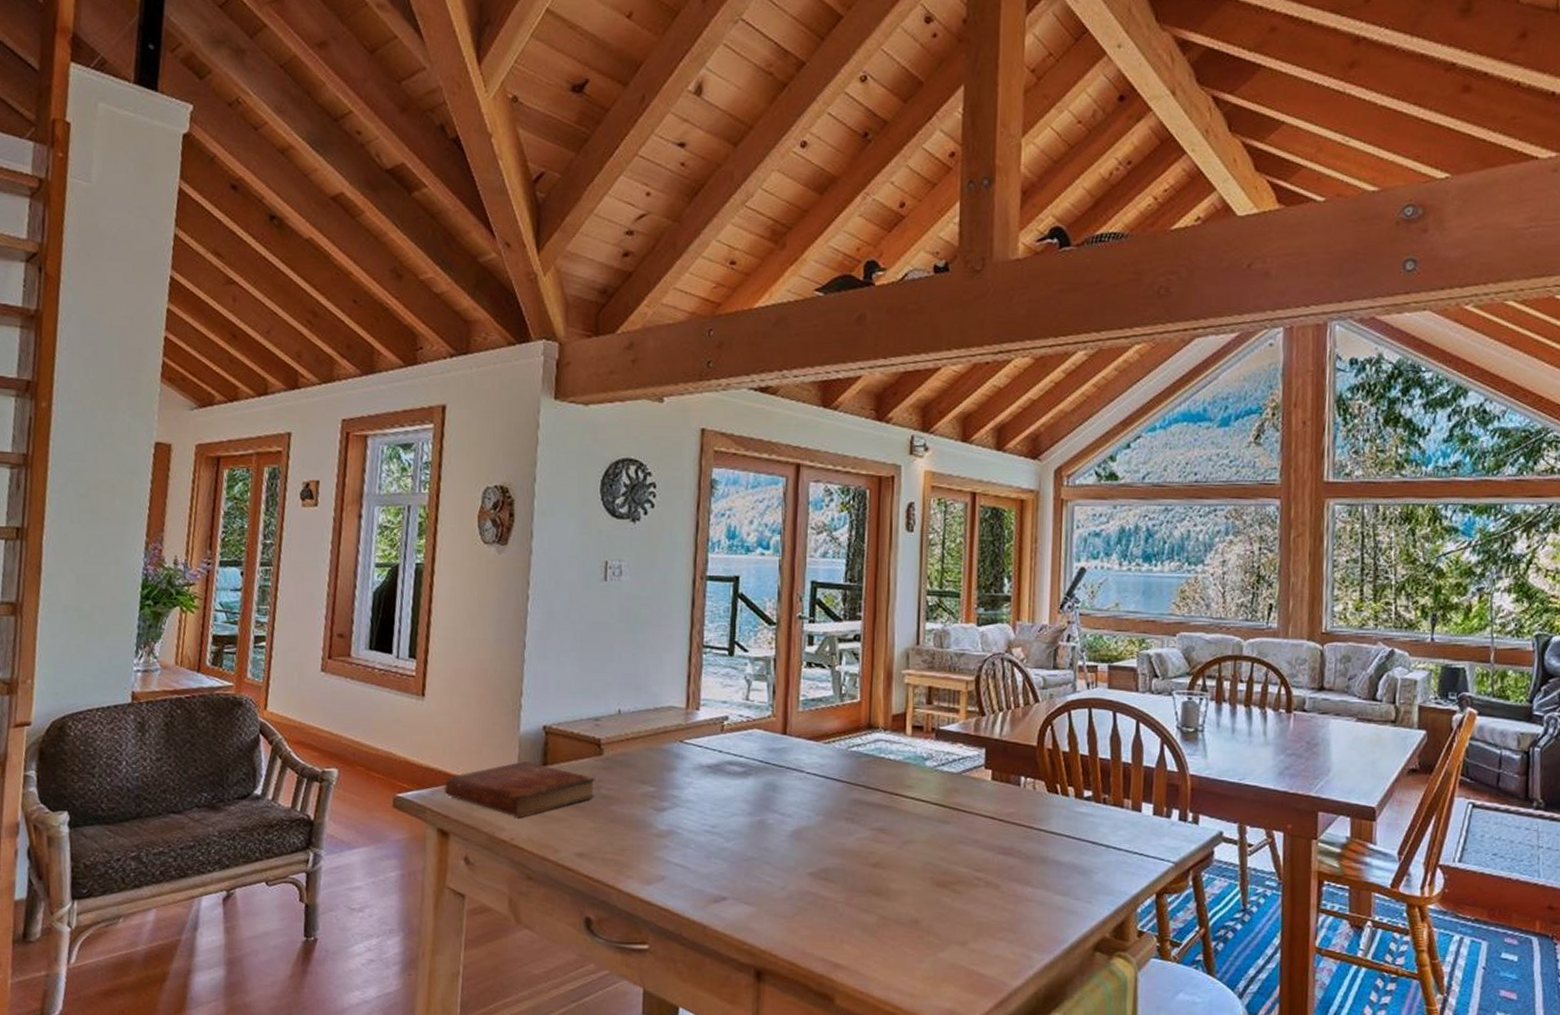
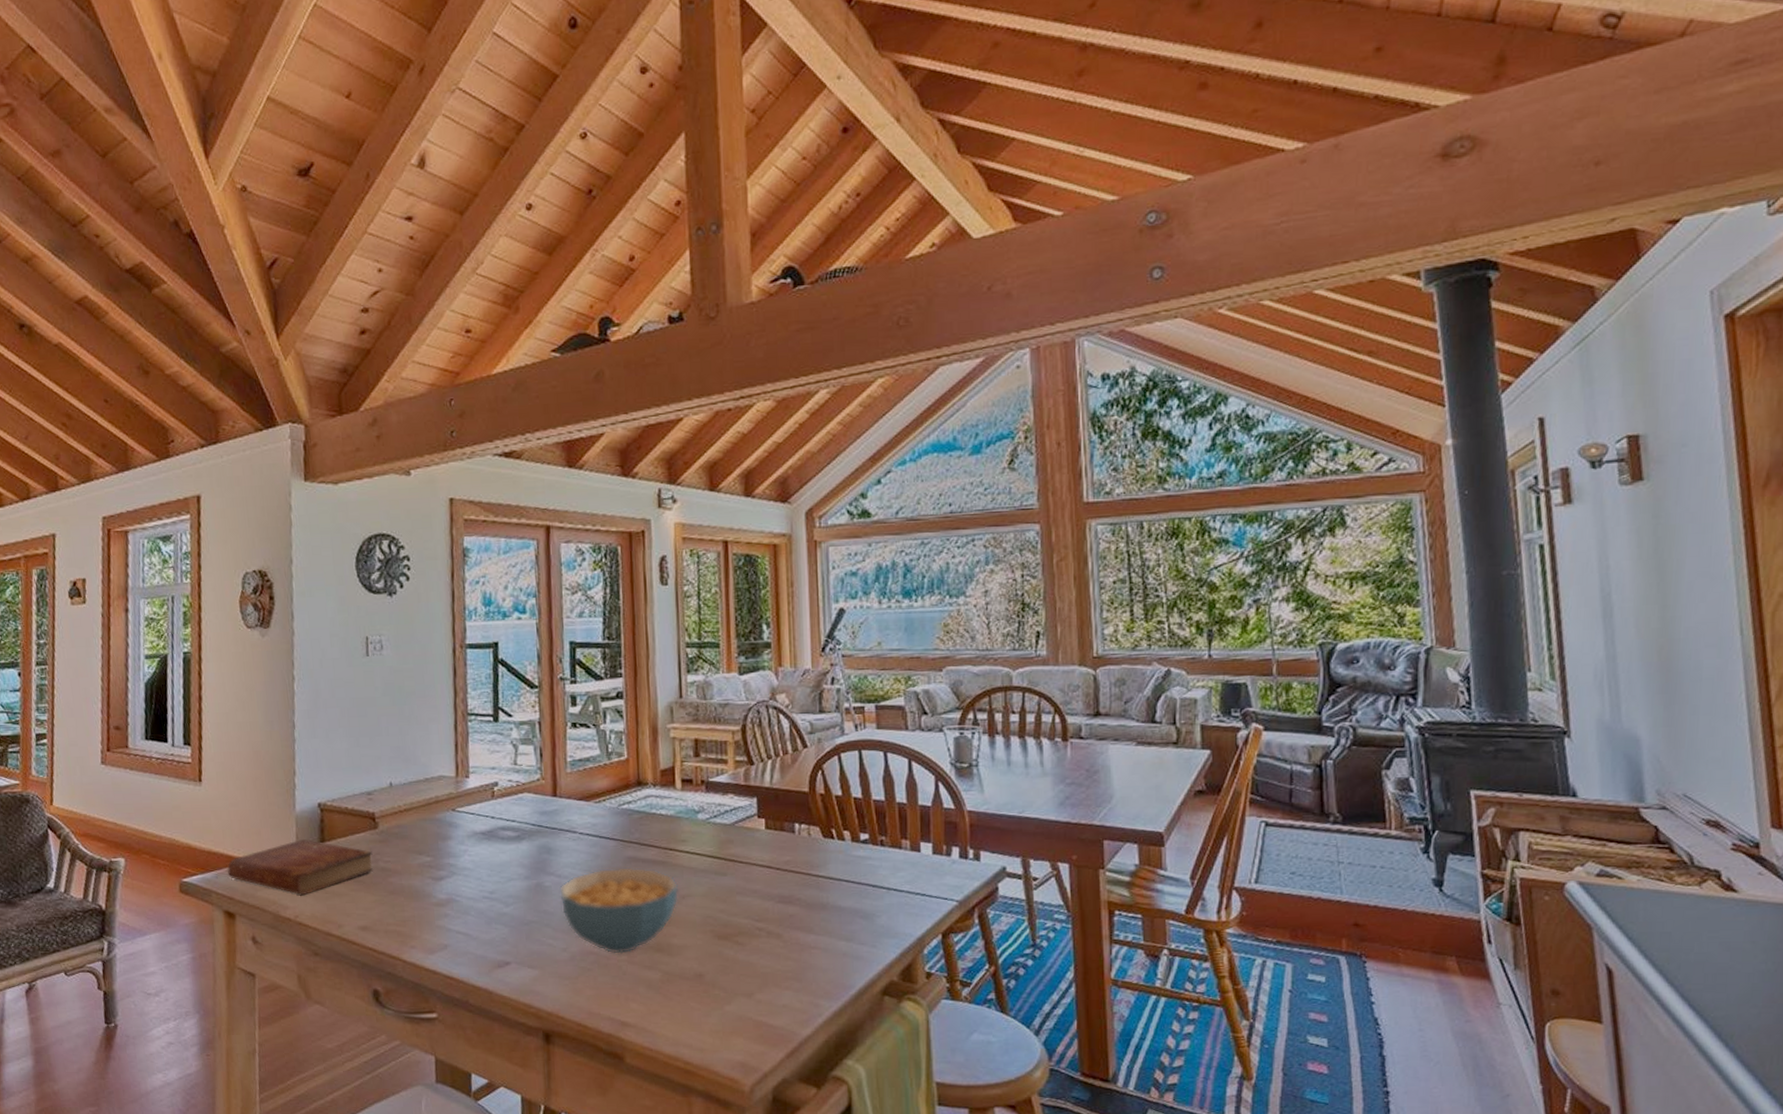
cereal bowl: none [782,809,902,896] -> present [559,867,679,954]

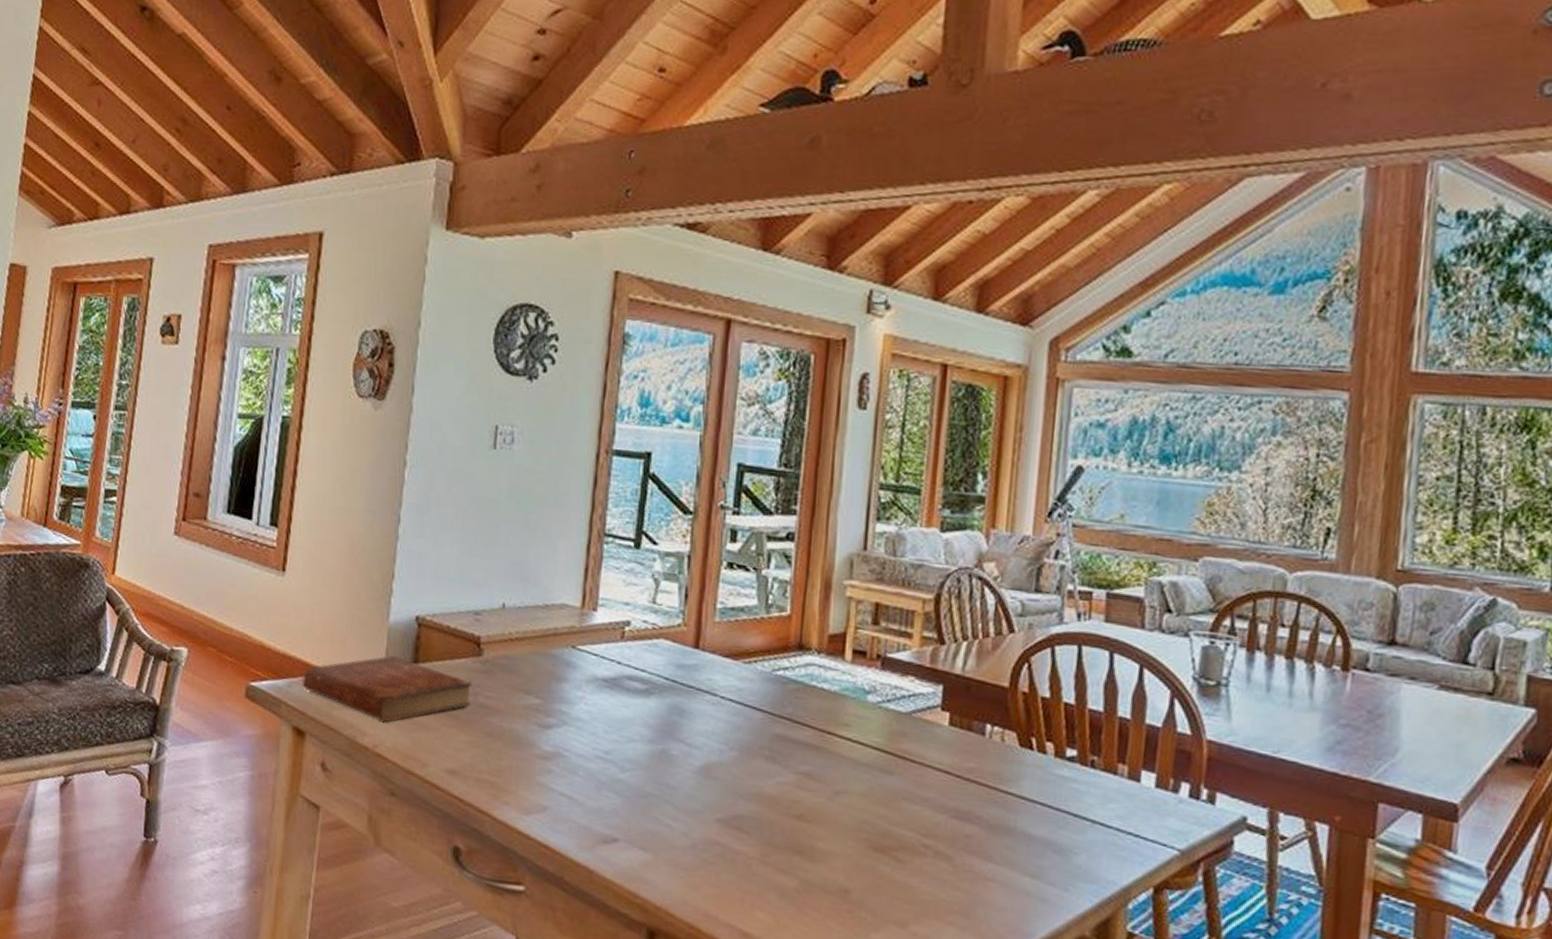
cereal bowl: present [559,867,679,954] -> none [687,744,834,851]

